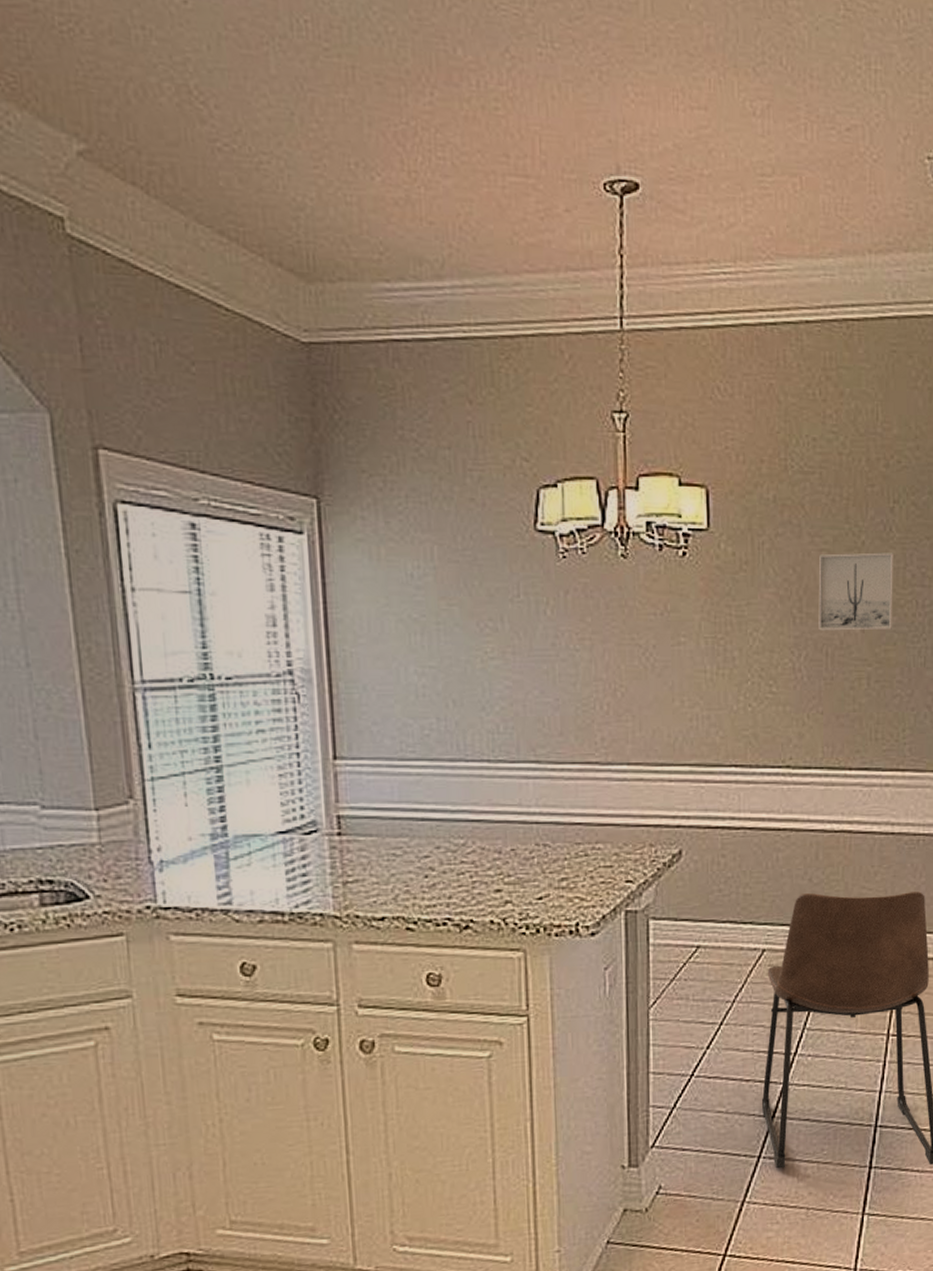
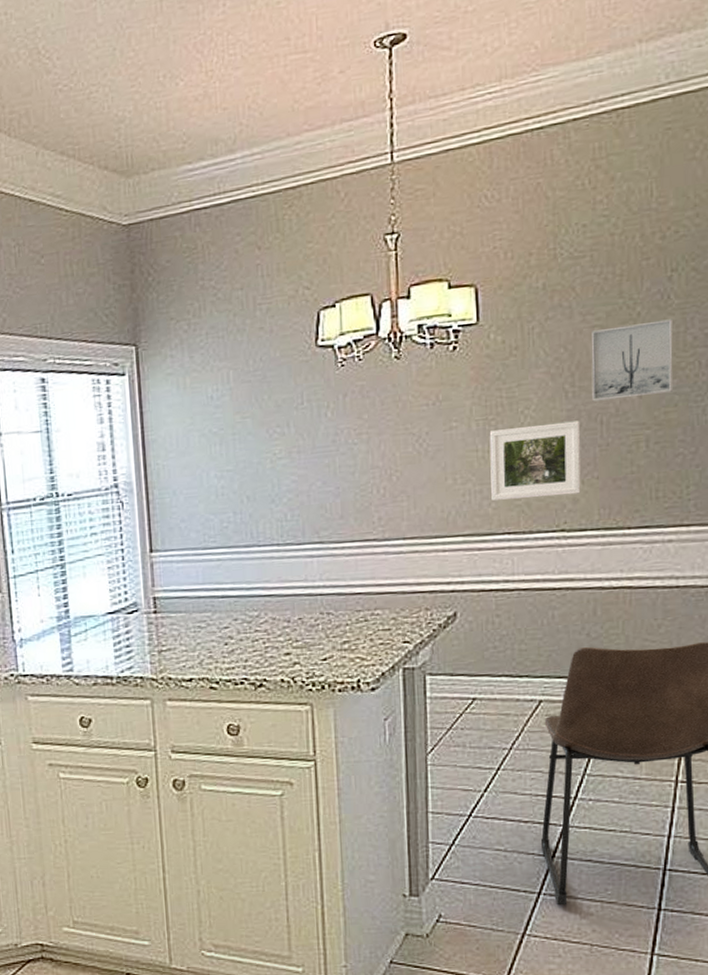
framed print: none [718,649,807,730] -> present [489,420,581,501]

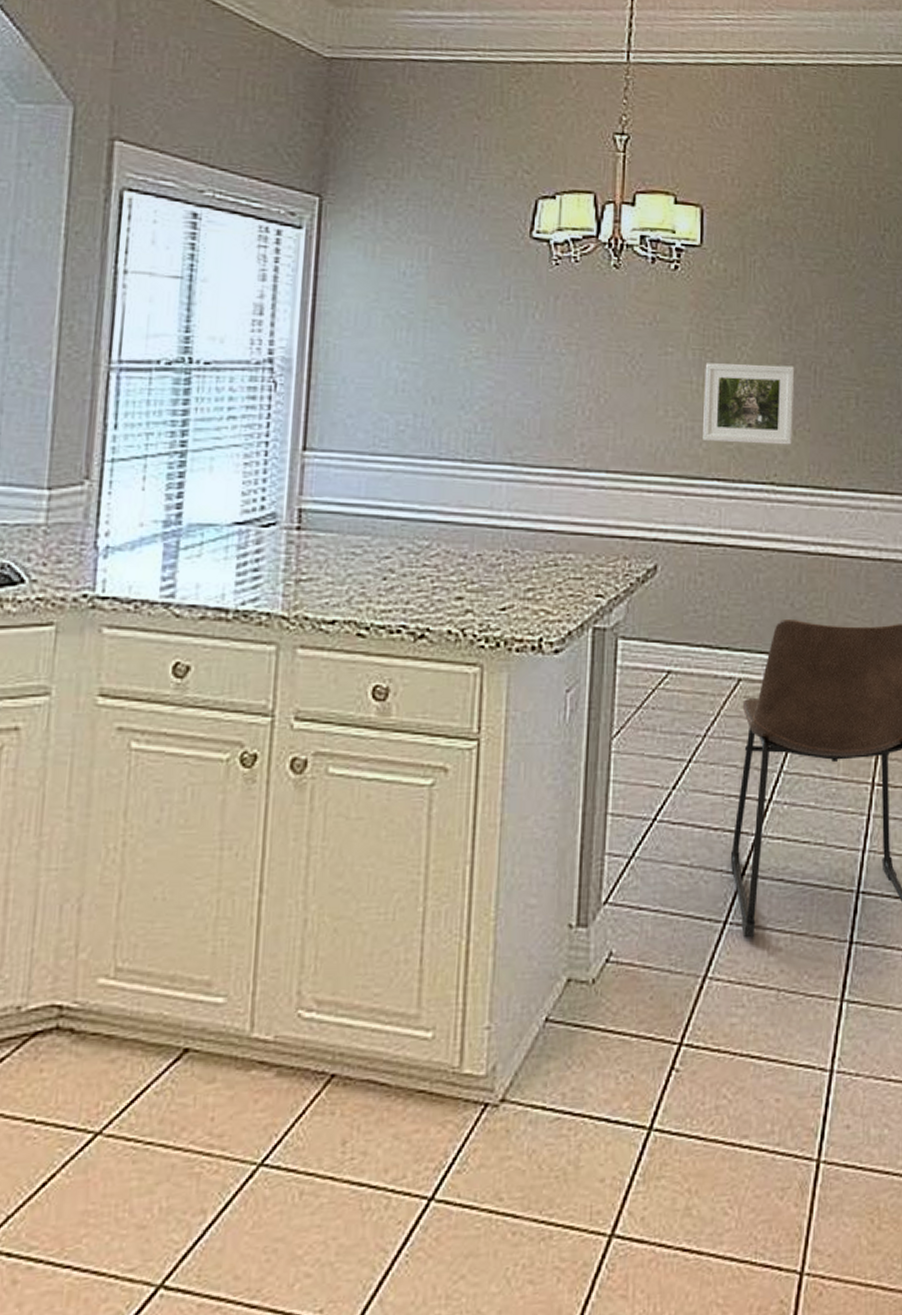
wall art: present [591,319,673,402] -> none [808,275,884,351]

